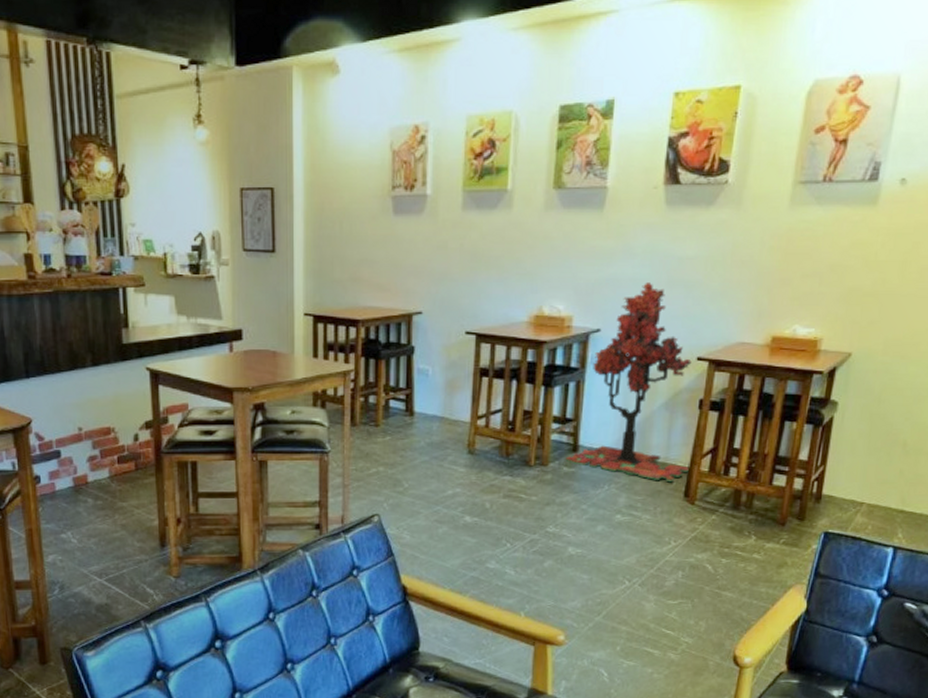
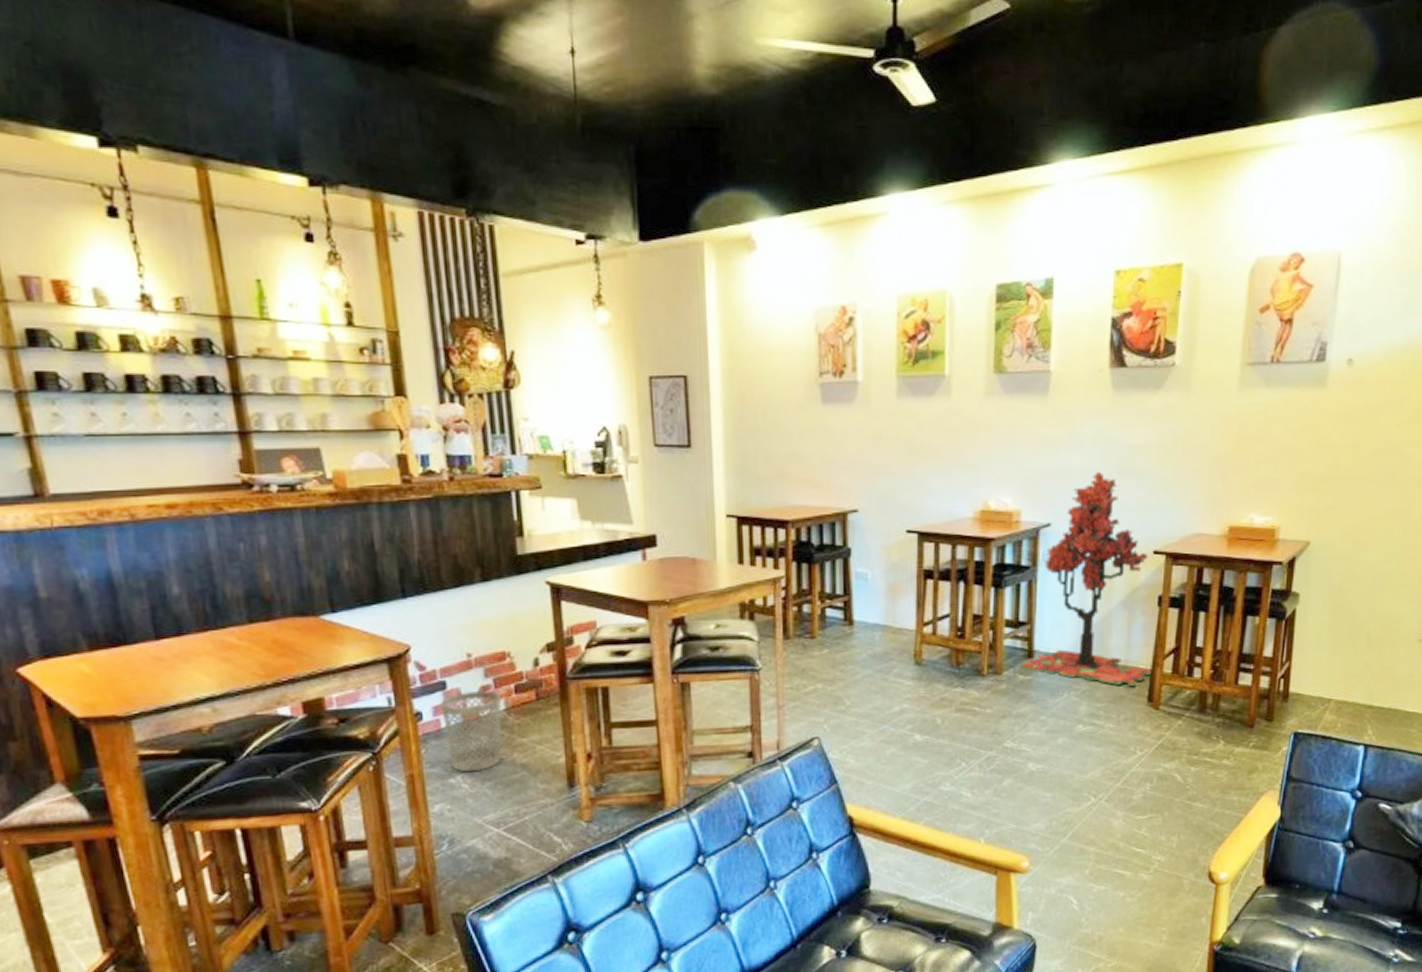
wastebasket: none [55,461,107,529] -> present [440,691,503,773]

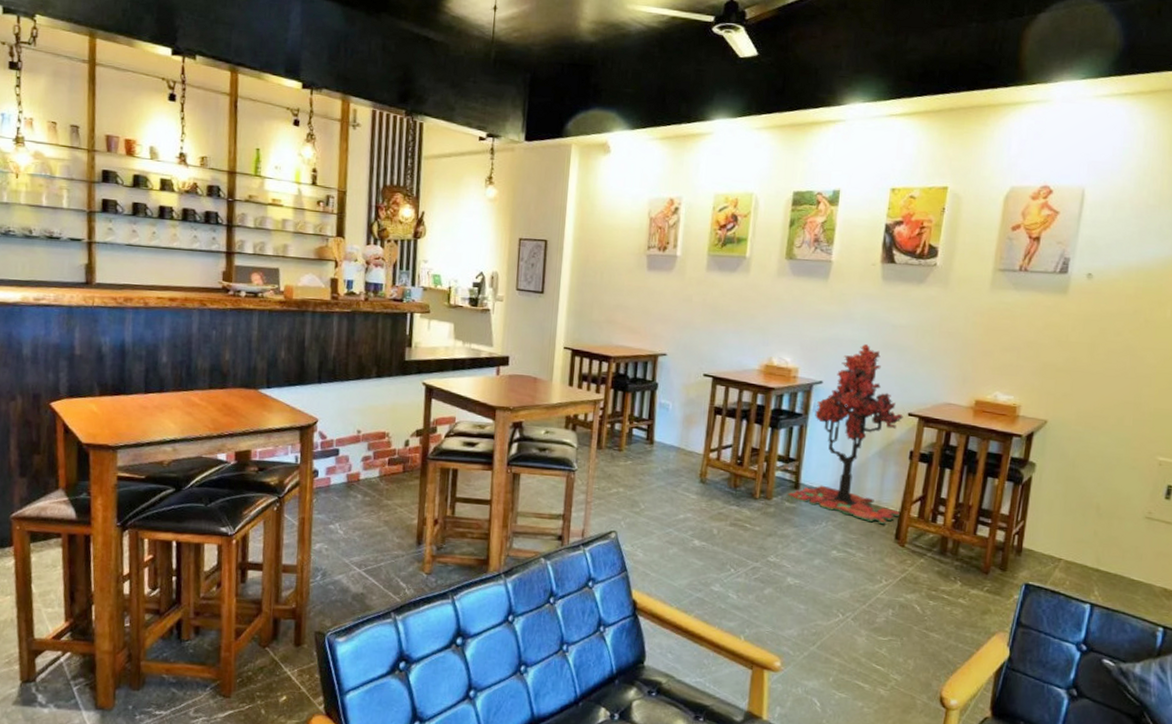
wastebasket: present [440,691,503,773] -> none [332,459,377,522]

